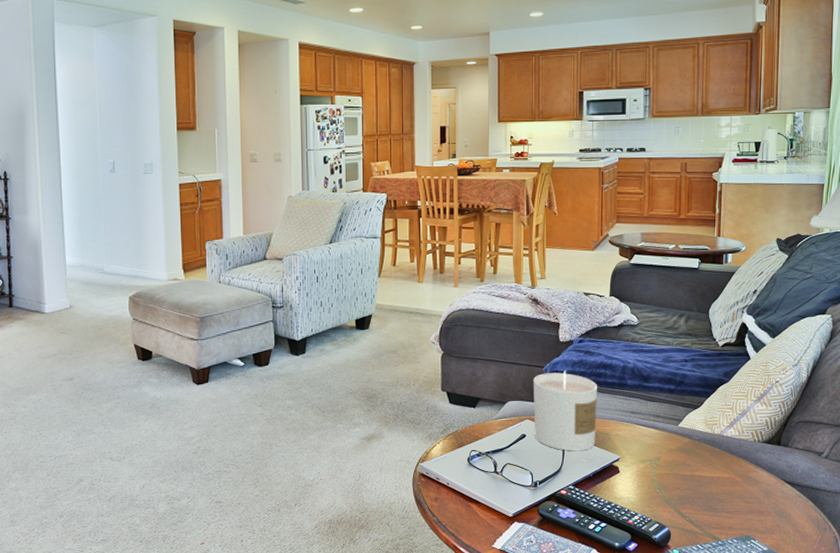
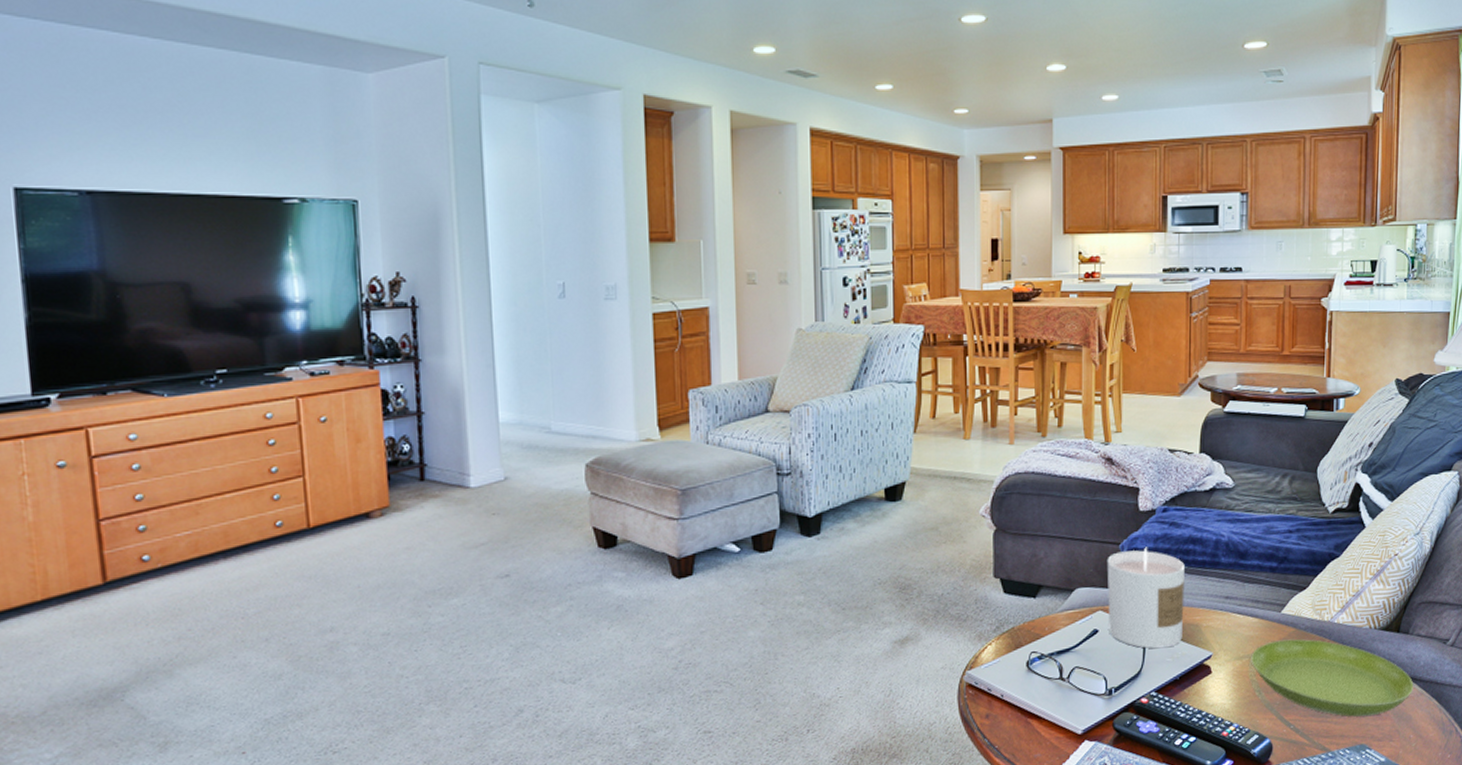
saucer: none [652,447,793,513] -> present [1251,639,1414,717]

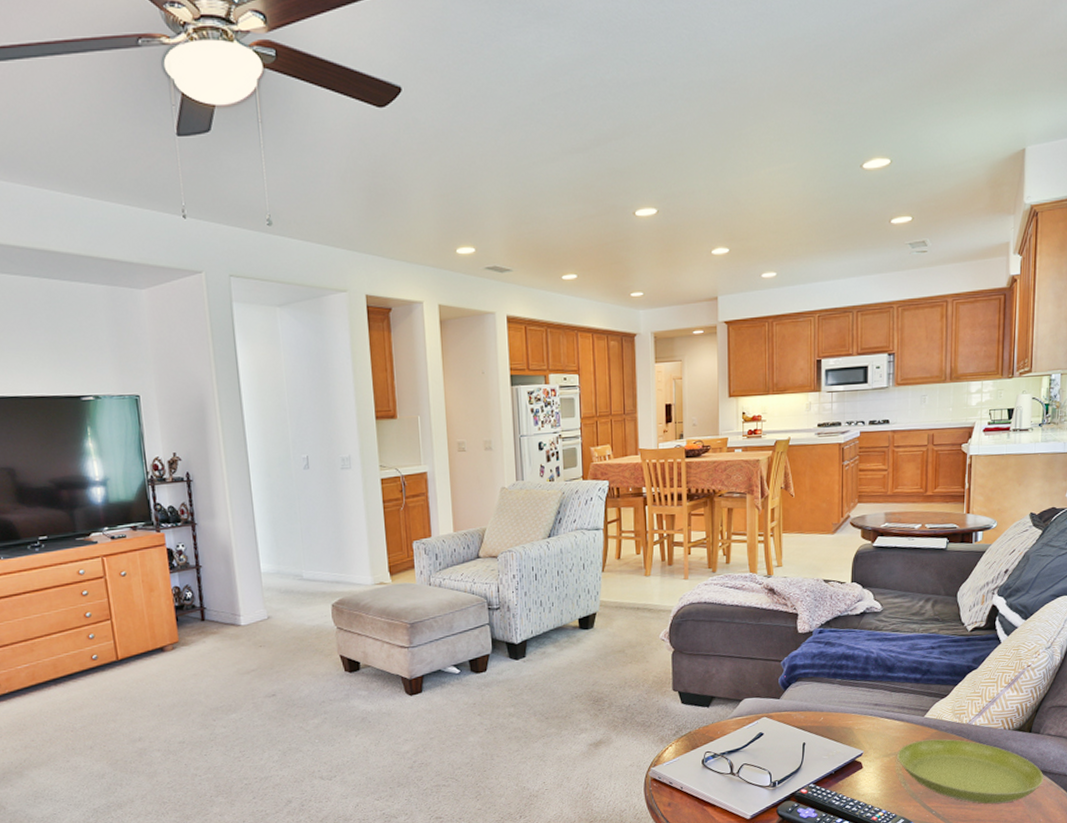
candle: present [1107,547,1185,649] -> none [770,663,839,749]

